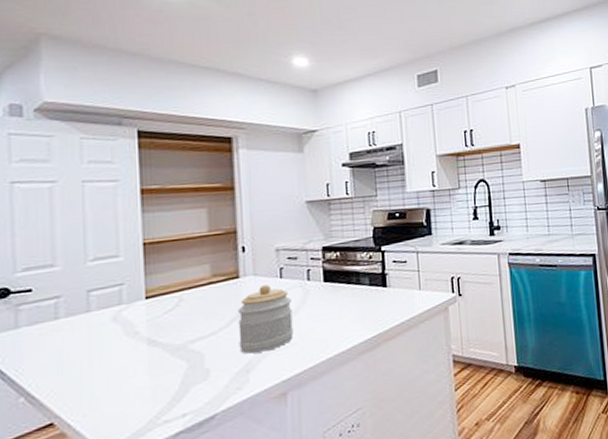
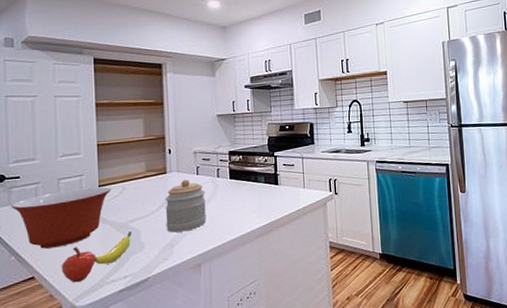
mixing bowl: none [19,298,164,385] -> present [11,186,112,249]
fruit: none [92,355,192,428] -> present [61,232,131,283]

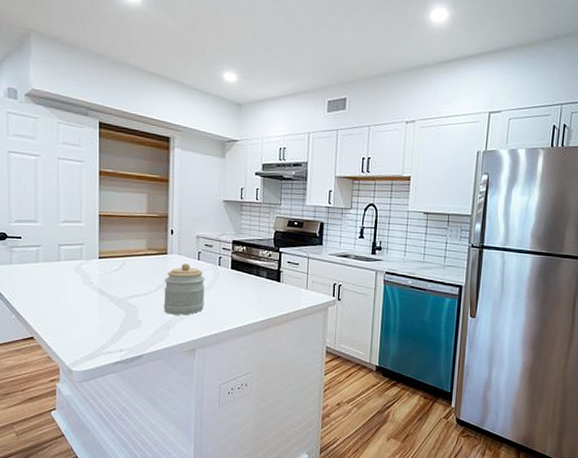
mixing bowl: present [11,186,112,249] -> none [12,257,112,313]
fruit: present [61,232,131,283] -> none [59,307,129,349]

